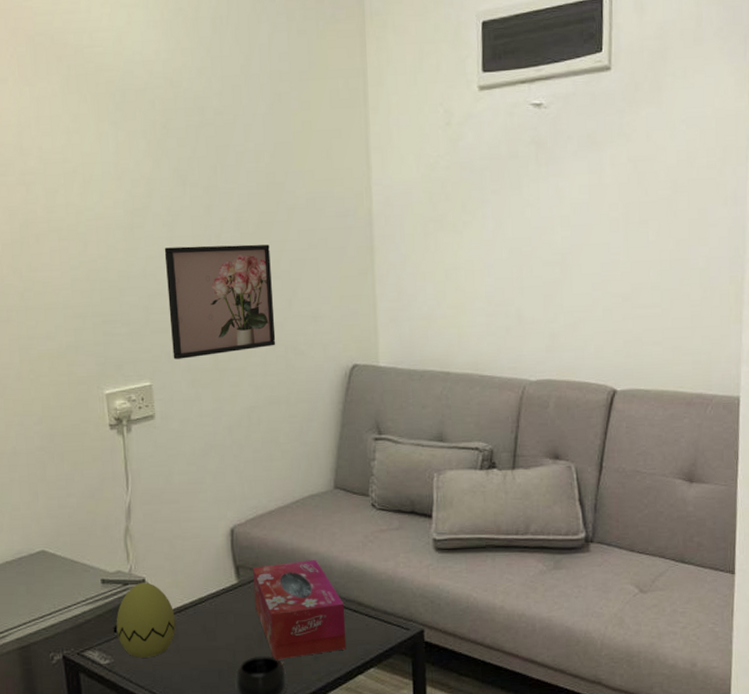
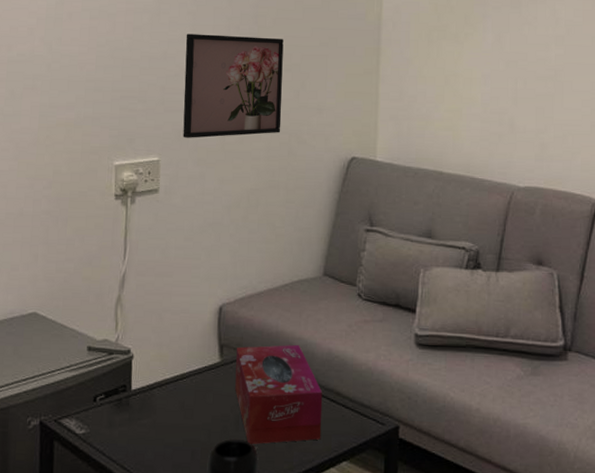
decorative egg: present [116,582,176,658] -> none [96,353,155,431]

